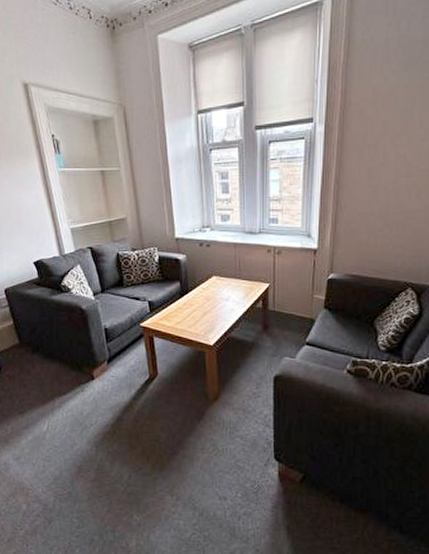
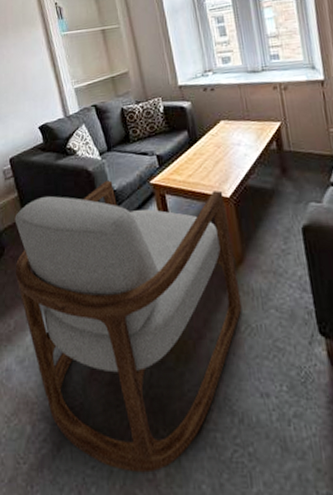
armchair: none [10,319,212,543] -> present [15,180,242,473]

